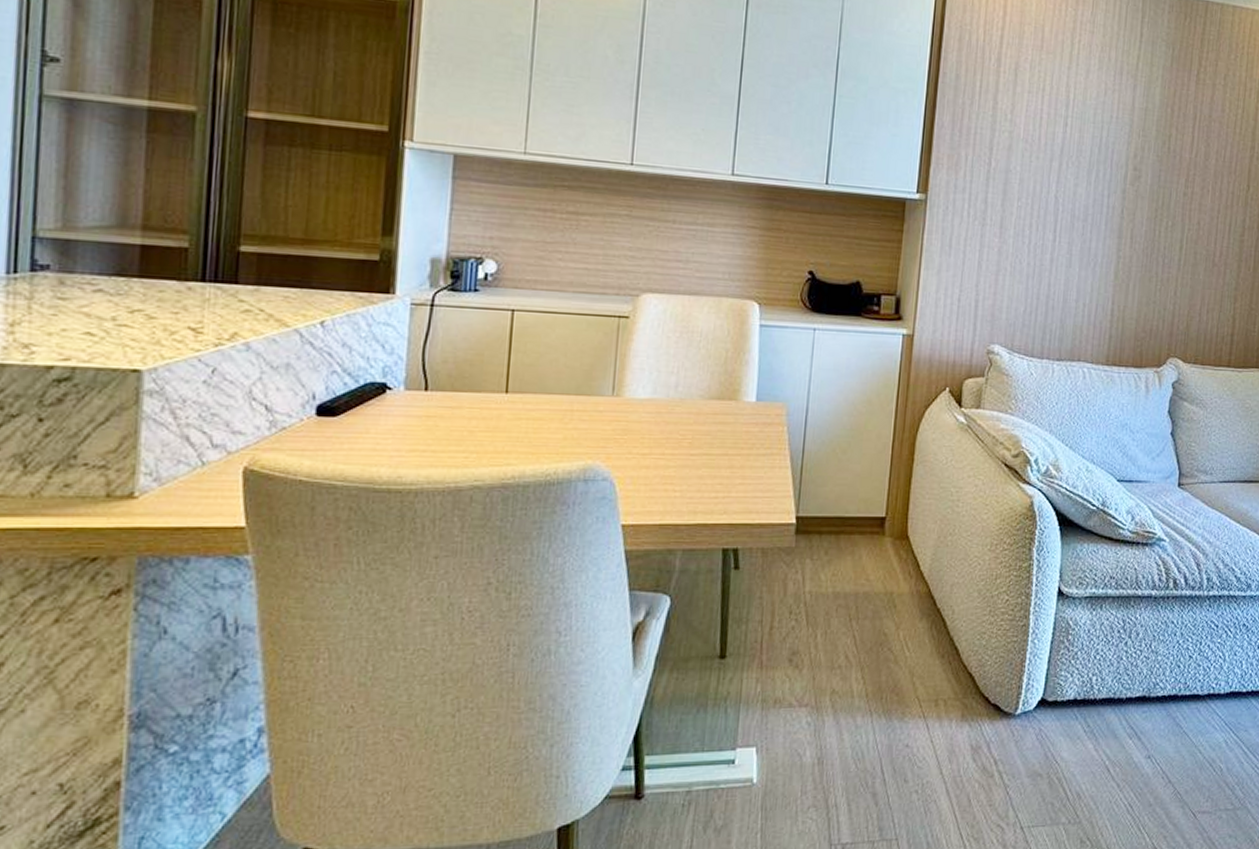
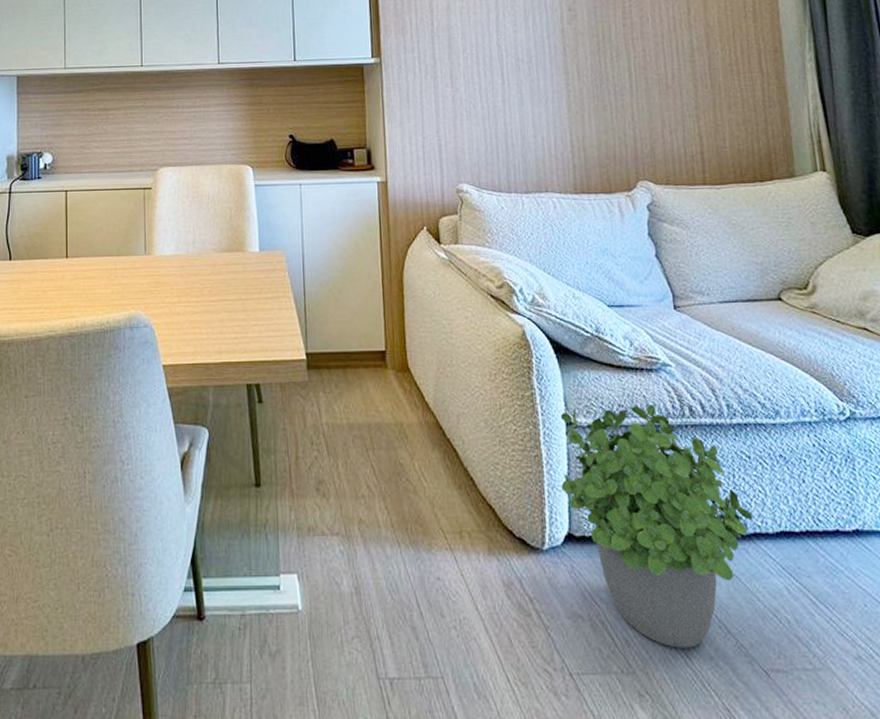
potted plant: none [1042,577,1210,798] -> present [560,404,753,648]

